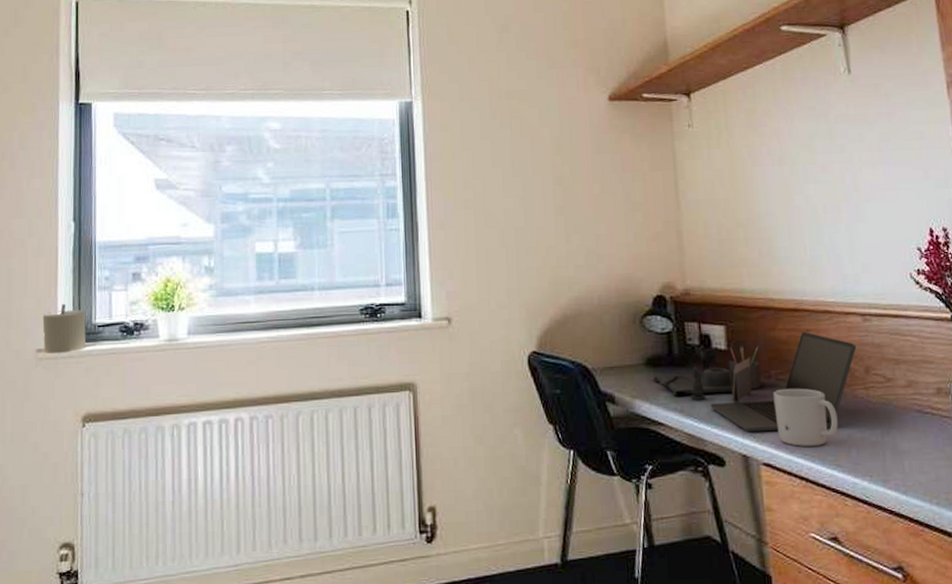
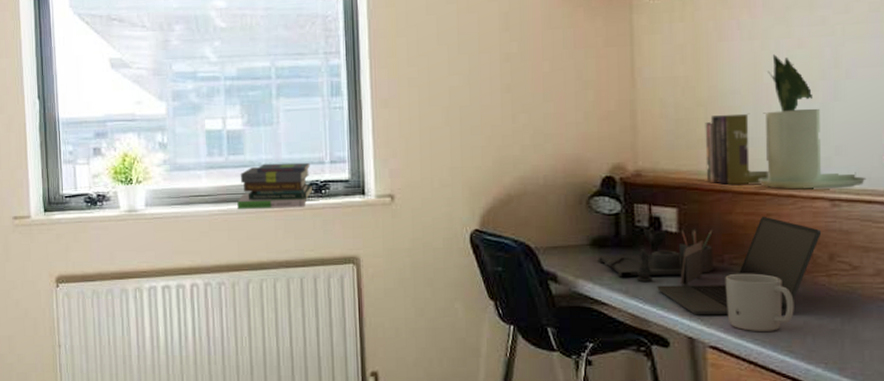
candle: present [42,303,87,354] -> none [16,175,56,222]
books: none [288,285,367,337] -> present [237,162,312,210]
books: none [745,233,806,303] -> present [705,112,769,186]
planter: none [797,179,892,305] -> present [759,54,867,189]

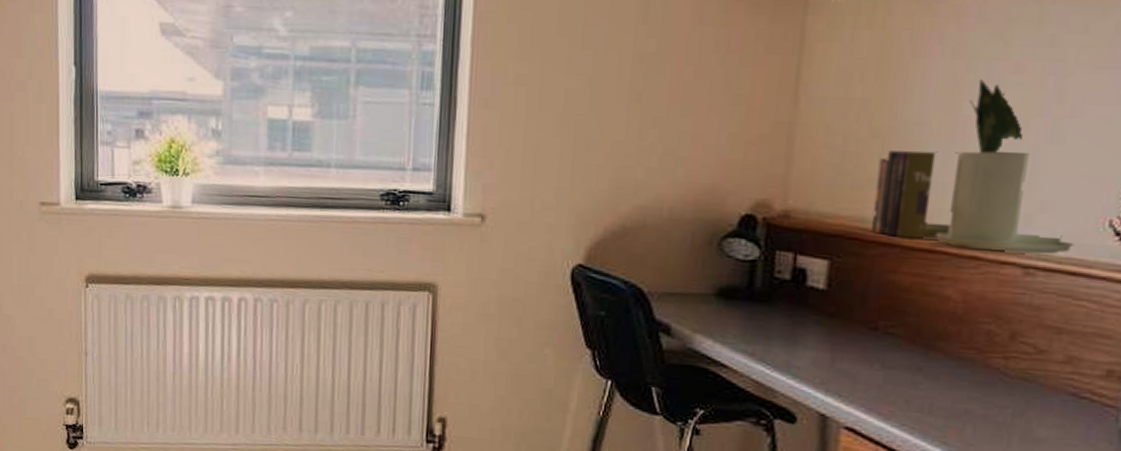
books: present [237,162,312,210] -> none [299,164,388,221]
desk organizer: present [598,225,714,287] -> none [722,277,870,355]
laptop: present [657,216,822,315] -> none [790,279,1006,399]
mug: present [725,273,794,331] -> none [872,344,958,417]

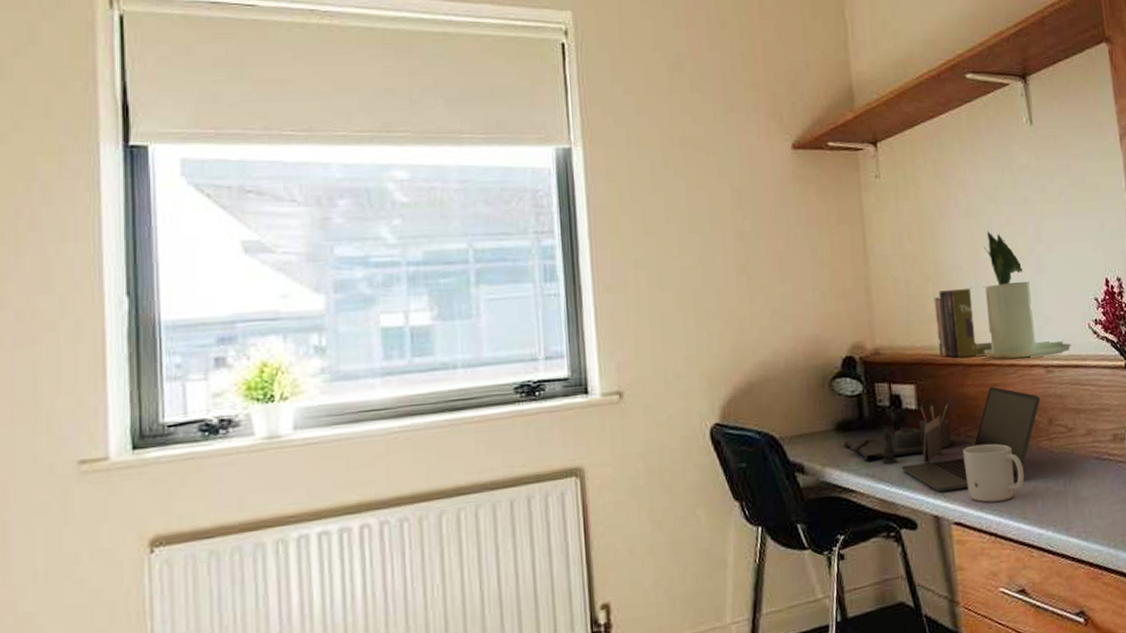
desk organizer: none [722,277,870,355] -> present [843,402,952,464]
laptop: none [790,279,1006,399] -> present [901,386,1041,493]
mug: none [872,344,958,417] -> present [962,443,1025,503]

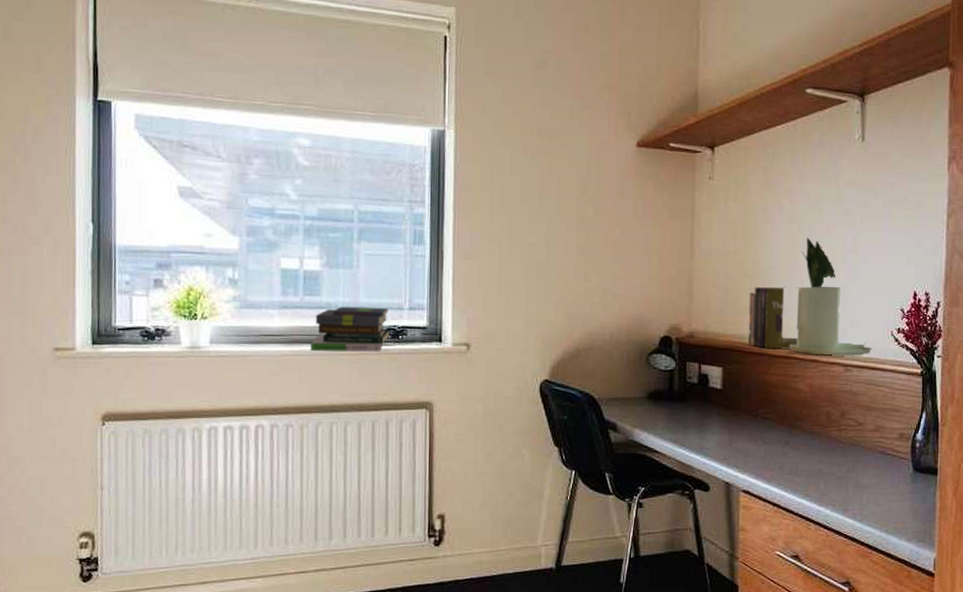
books: none [425,360,523,424] -> present [310,306,389,352]
desk organizer: present [843,402,952,464] -> none [653,382,751,437]
laptop: present [901,386,1041,493] -> none [702,377,836,463]
mug: present [962,443,1025,503] -> none [757,426,812,478]

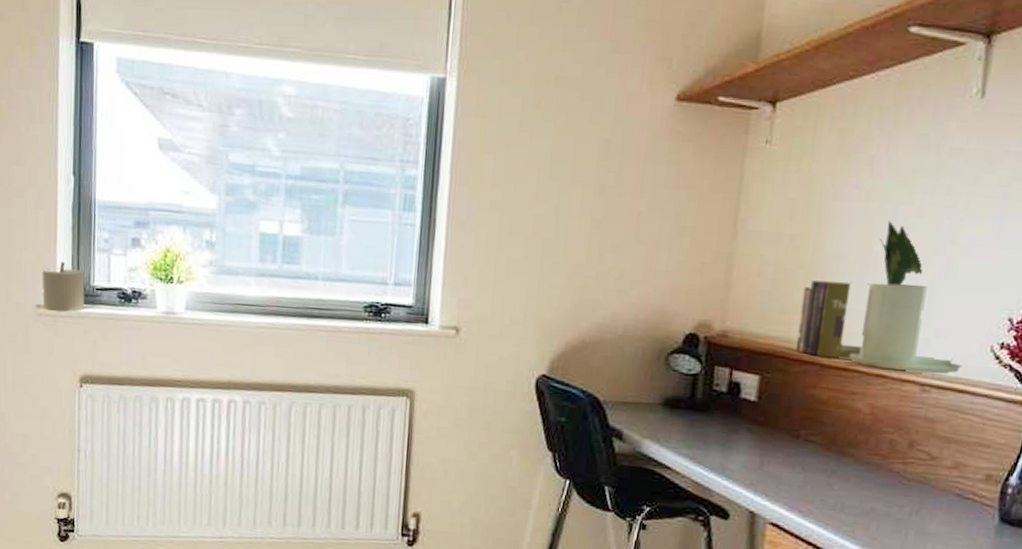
candle: none [60,304,106,354] -> present [42,261,85,312]
books: present [310,306,389,352] -> none [287,277,372,331]

